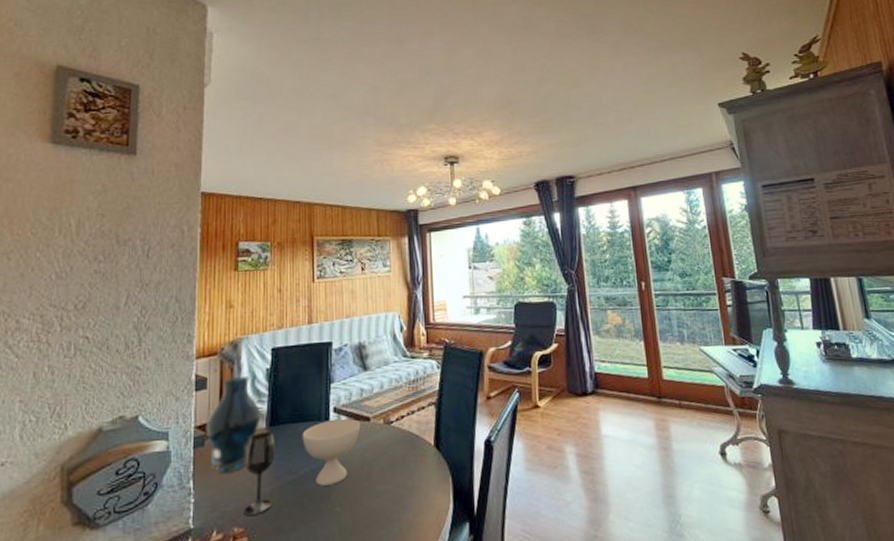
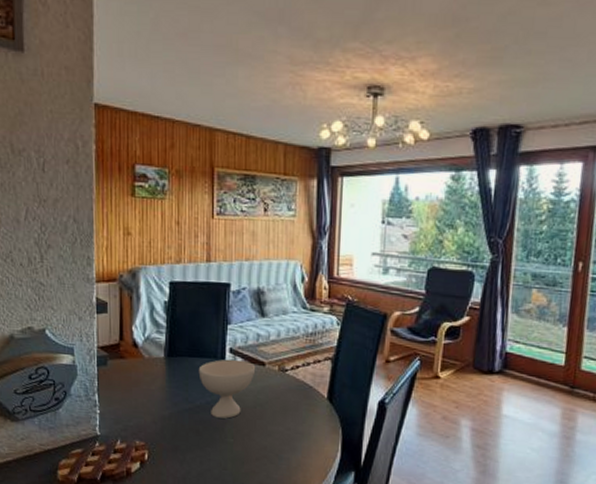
vase: present [205,377,261,472] -> none [107,305,160,392]
wine glass: present [243,431,275,516] -> none [144,360,173,434]

